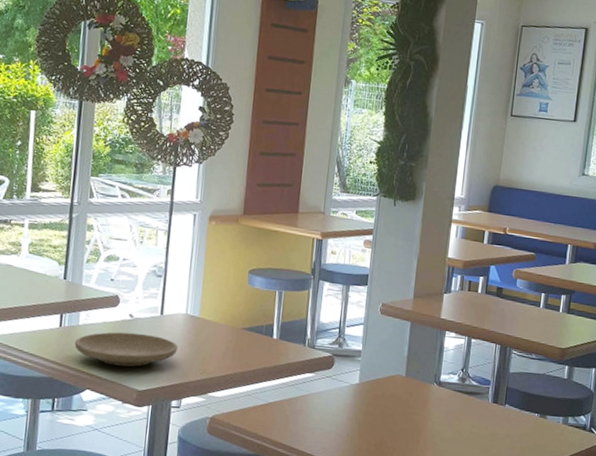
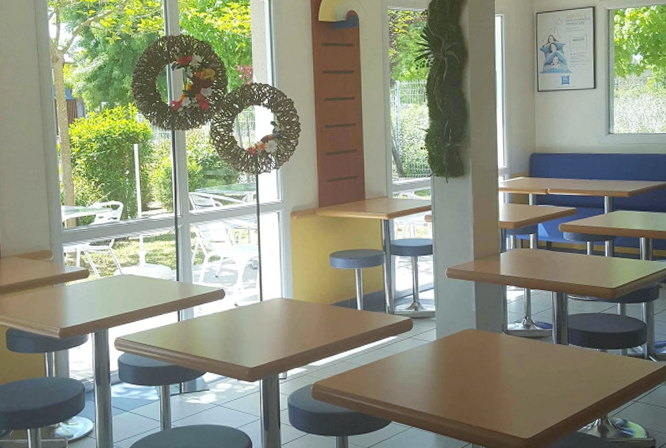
plate: present [74,332,178,367] -> none [192,319,279,349]

